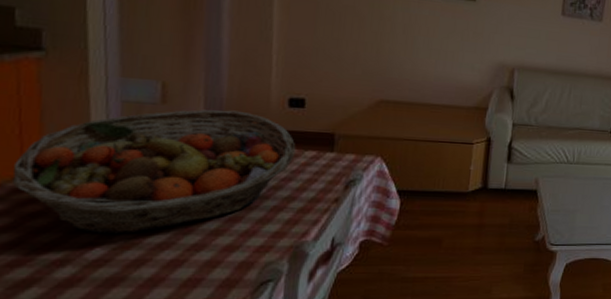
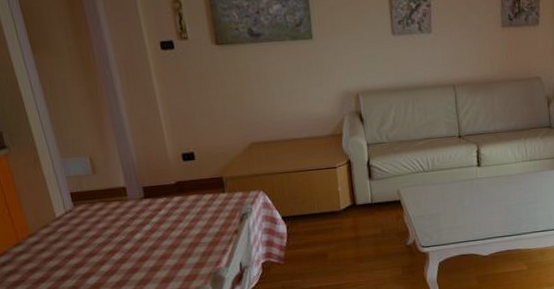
fruit basket: present [11,109,296,234] -> none [10,170,197,280]

